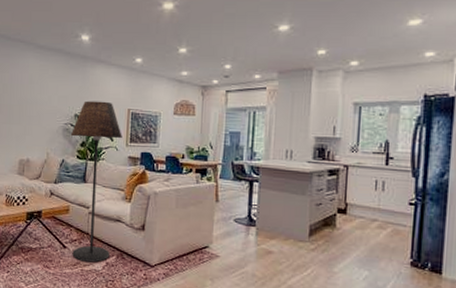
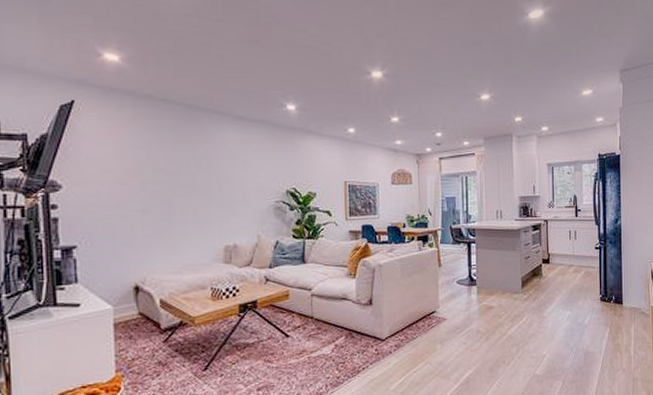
floor lamp: present [70,101,122,263] -> none [283,175,341,348]

